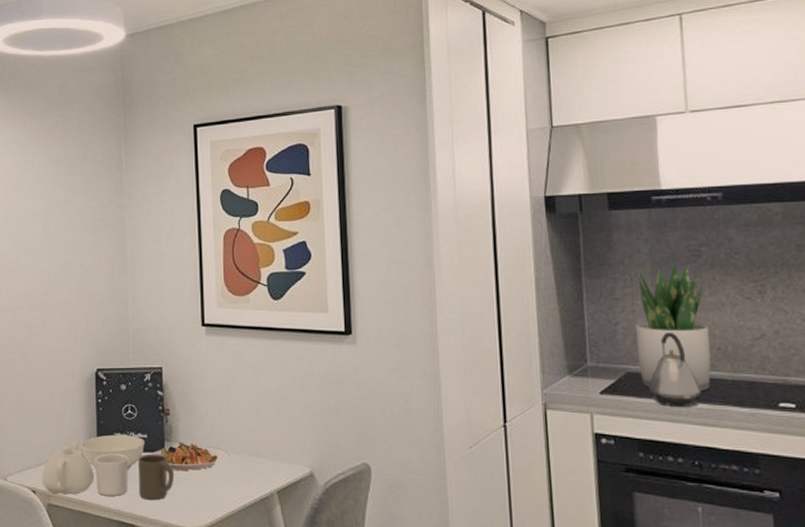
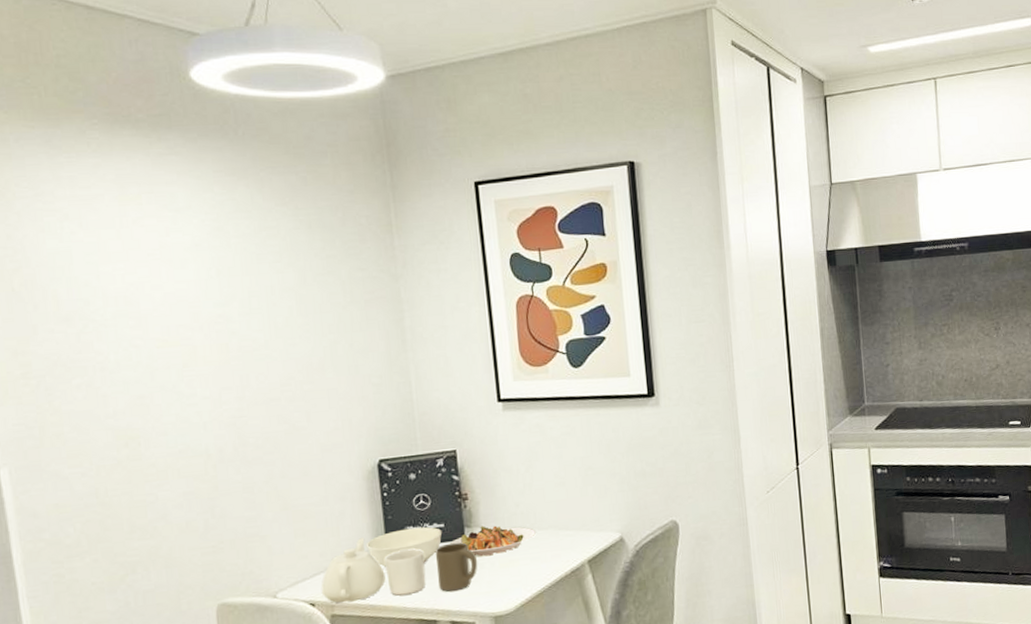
planter: present [636,263,711,391] -> none [903,307,960,420]
kettle: present [648,332,702,407] -> none [913,369,954,434]

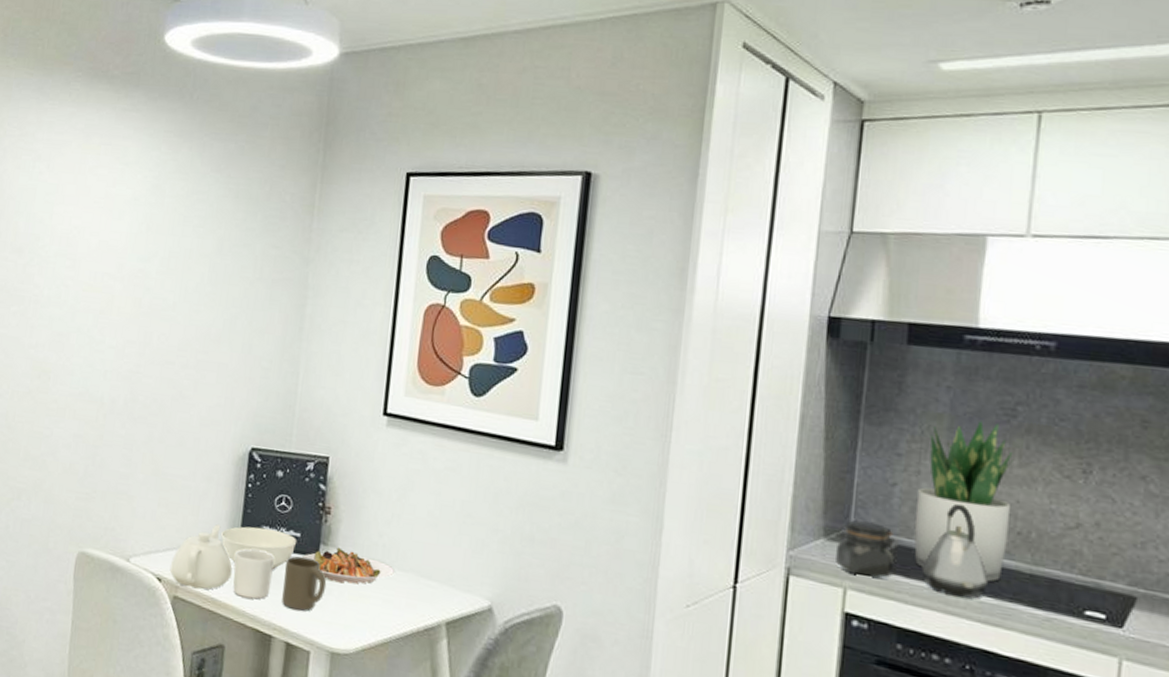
jar: none [856,396,896,436] -> present [834,520,895,578]
planter: none [903,307,960,420] -> present [914,421,1014,582]
kettle: none [913,369,954,434] -> present [921,504,989,598]

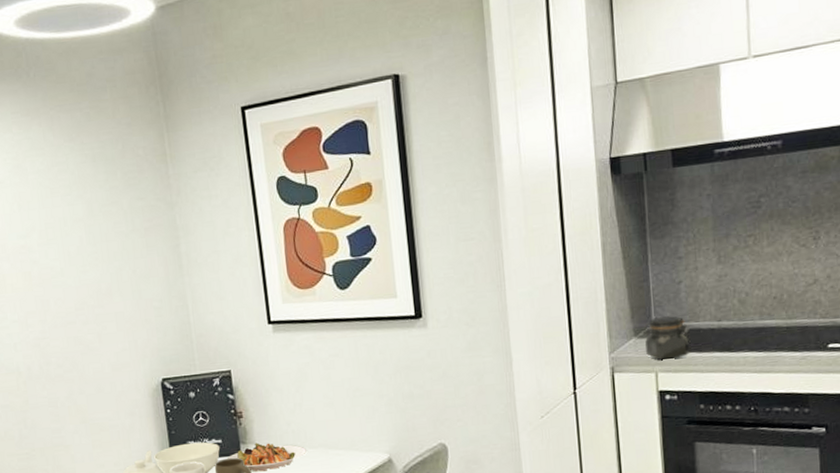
planter: present [914,421,1014,582] -> none [698,215,768,342]
kettle: present [921,504,989,598] -> none [709,285,759,358]

